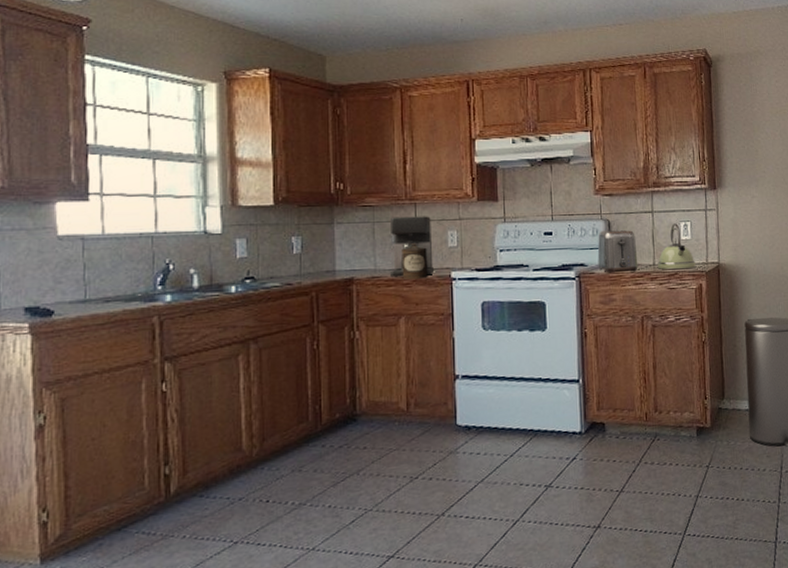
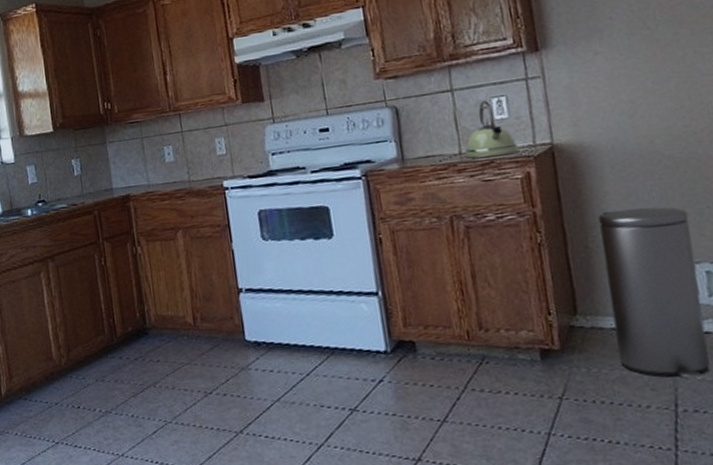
coffee maker: present [390,216,435,277] -> none [158,125,206,191]
canister: present [401,243,428,280] -> none [171,155,200,193]
toaster: present [597,229,638,273] -> none [384,115,440,169]

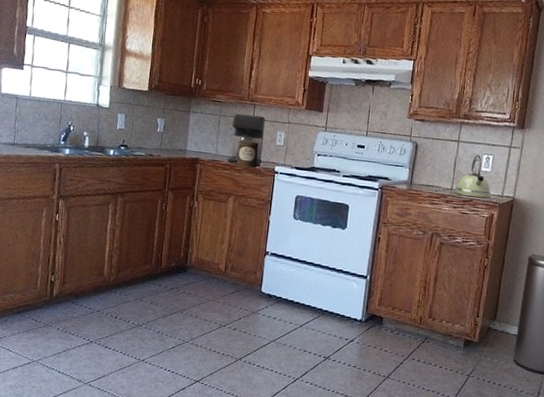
coffee maker: none [158,125,206,191] -> present [227,113,266,166]
canister: none [171,155,200,193] -> present [236,137,259,168]

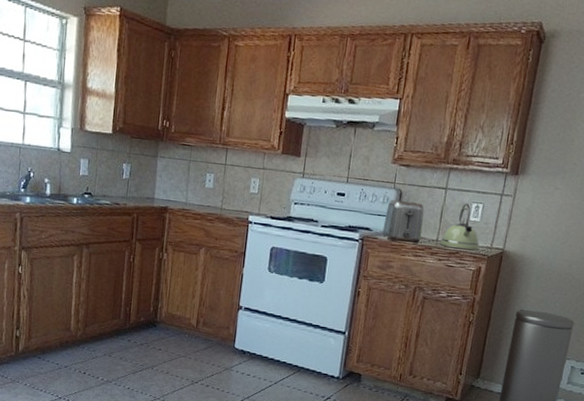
coffee maker: present [227,113,266,166] -> none [198,158,239,216]
canister: present [236,137,259,168] -> none [207,185,232,218]
toaster: none [400,151,439,193] -> present [382,200,425,244]

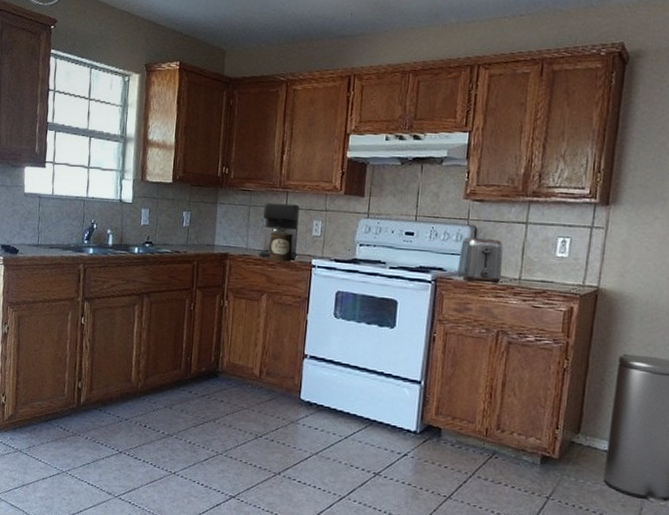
coffee maker: none [198,158,239,216] -> present [259,202,300,260]
canister: none [207,185,232,218] -> present [268,229,293,262]
kettle: present [439,203,480,251] -> none [523,238,570,290]

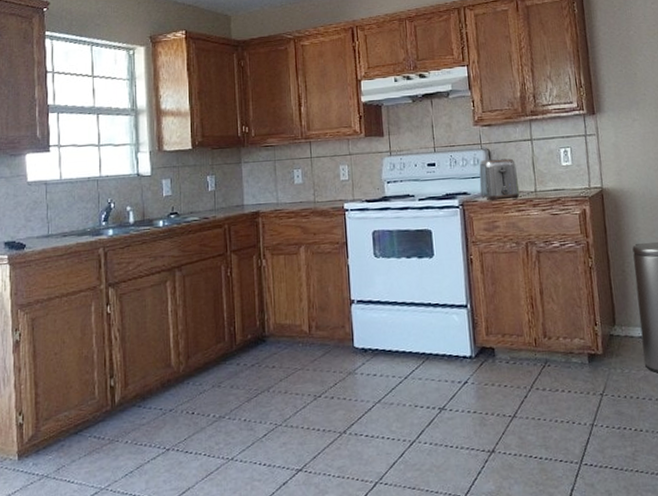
coffee maker: present [259,202,300,260] -> none [289,153,330,210]
canister: present [268,229,293,262] -> none [300,178,324,212]

